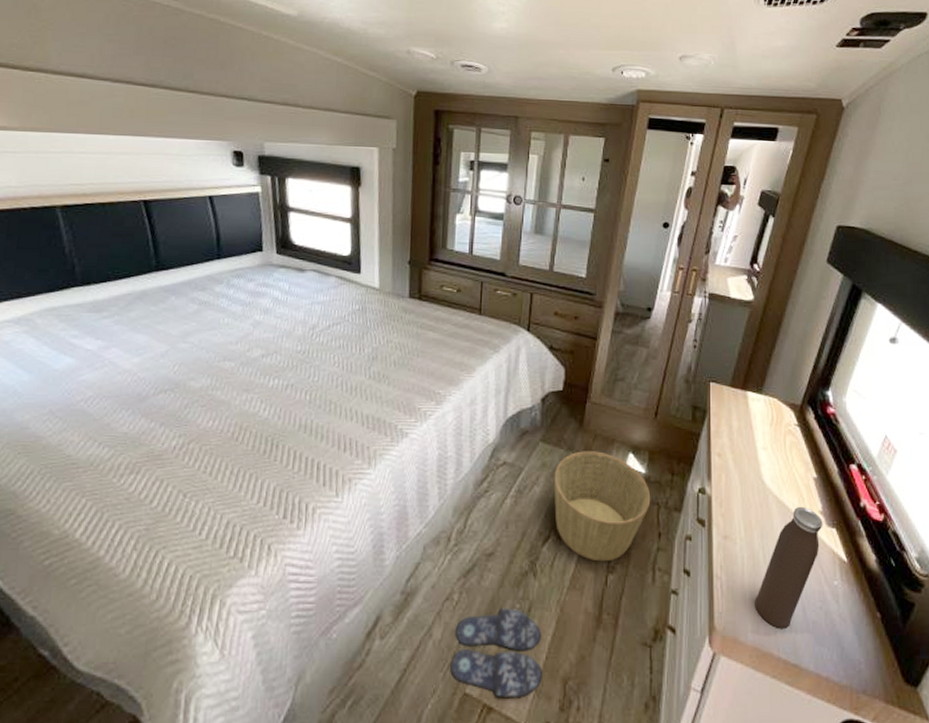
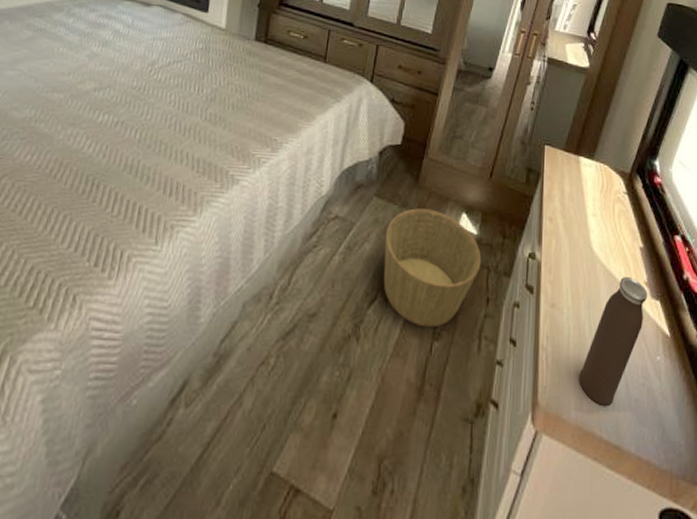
slippers: present [450,608,542,697] -> none [258,375,360,478]

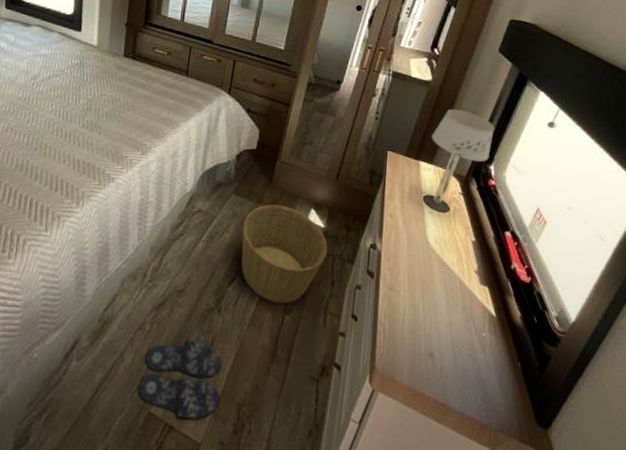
slippers: none [258,375,360,478] -> present [138,339,222,419]
water bottle: present [579,276,648,407] -> none [412,265,478,373]
table lamp: none [585,98,657,216] -> present [423,108,494,213]

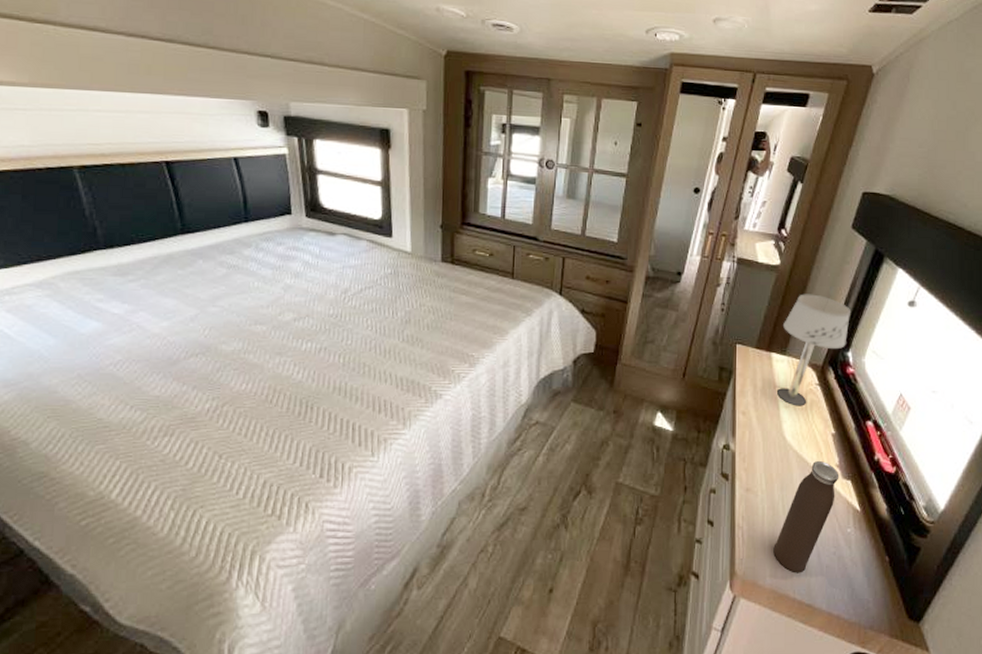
slippers: present [138,339,222,419] -> none [485,558,573,640]
basket: present [241,204,328,304] -> none [585,410,678,514]
water bottle: none [412,265,478,373] -> present [773,460,839,574]

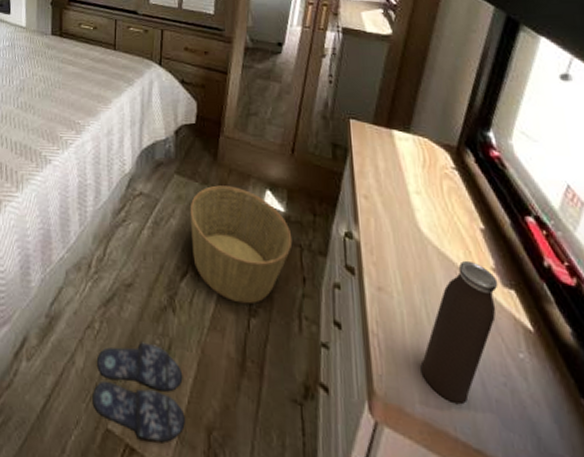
slippers: none [485,558,573,640] -> present [92,342,185,442]
basket: none [585,410,678,514] -> present [190,185,293,304]
table lamp: present [777,294,850,406] -> none [403,65,486,193]

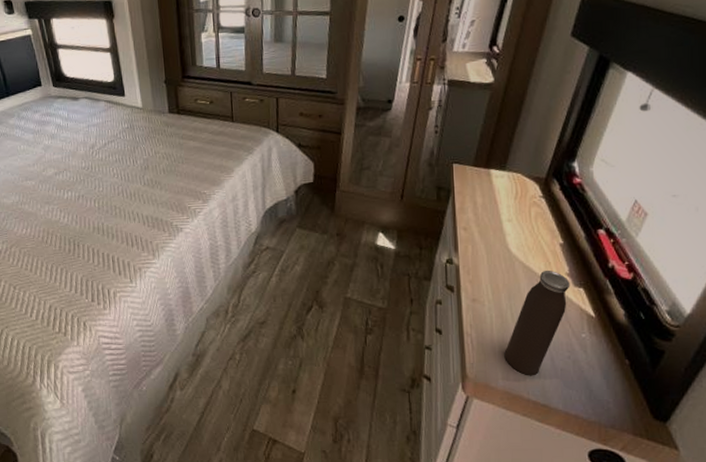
slippers: present [92,342,185,442] -> none [239,364,316,432]
basket: present [190,185,293,304] -> none [312,233,402,325]

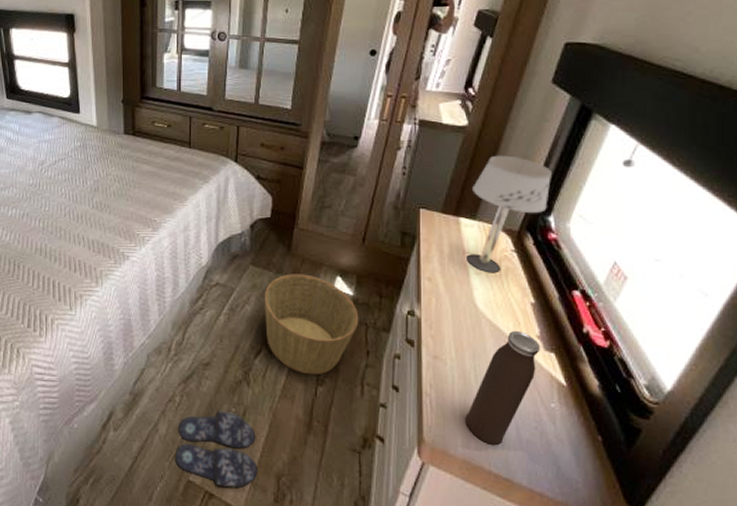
slippers: none [239,364,316,432] -> present [175,410,257,488]
basket: none [312,233,402,325] -> present [264,274,359,375]
table lamp: none [499,108,574,219] -> present [467,155,551,274]

